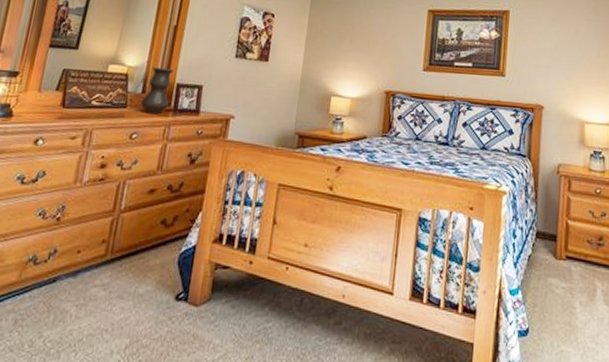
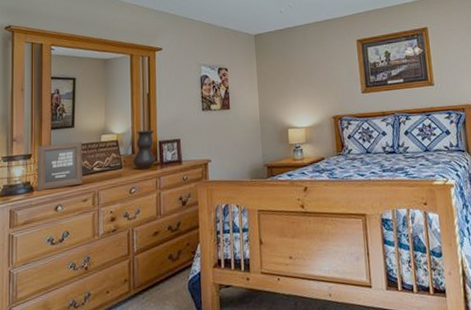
picture frame: none [17,64,85,119] -> present [37,141,83,192]

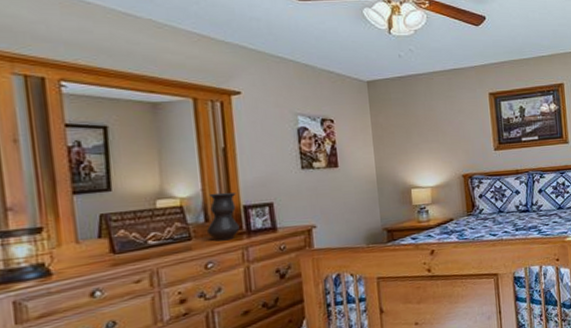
picture frame: present [37,141,83,192] -> none [52,208,133,275]

